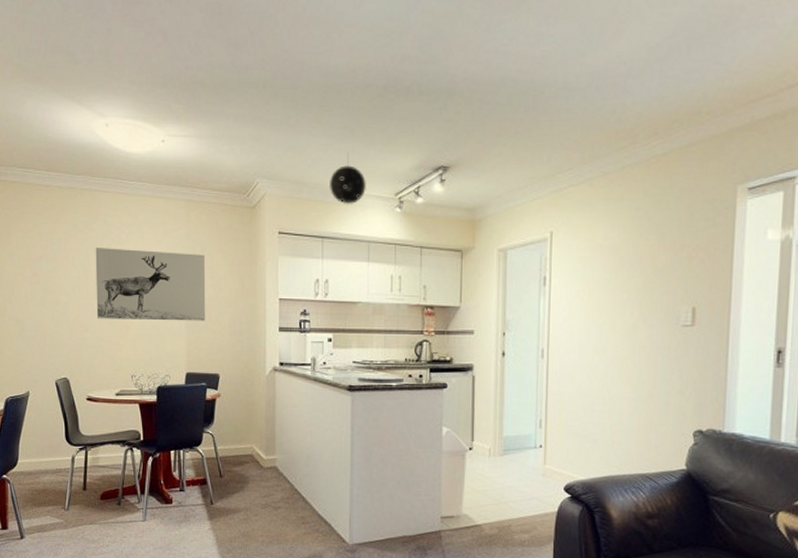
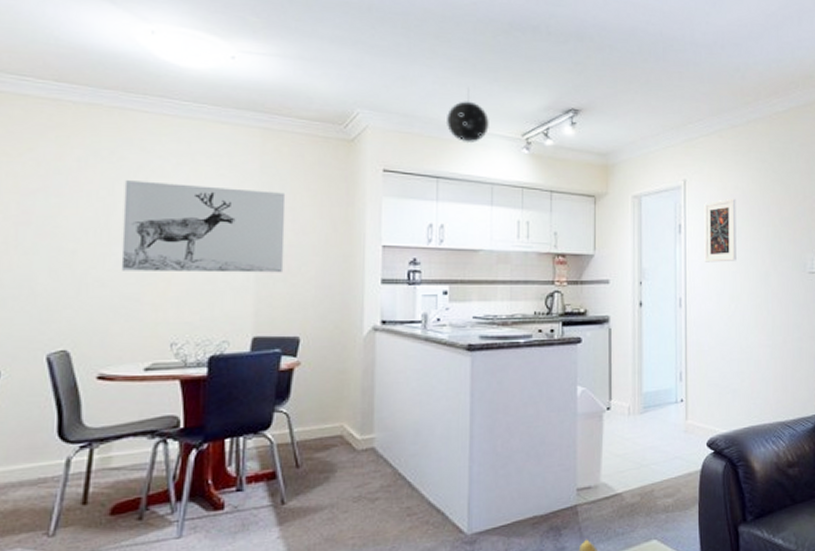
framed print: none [568,249,605,315] -> present [704,198,737,262]

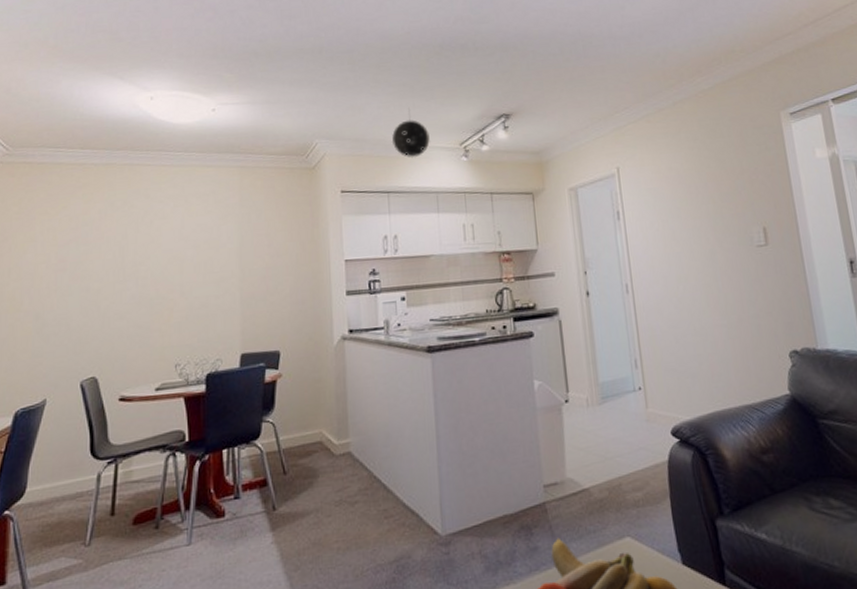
wall art: present [121,180,286,273] -> none [134,221,263,303]
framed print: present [704,198,737,262] -> none [639,179,679,246]

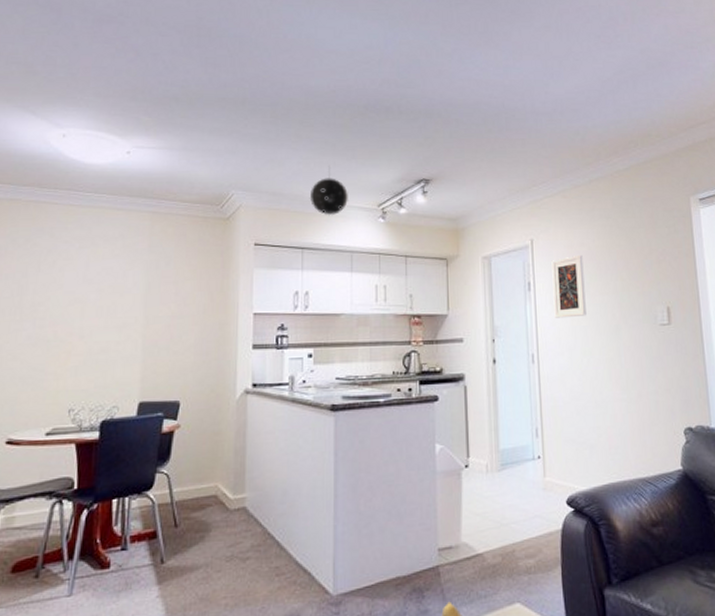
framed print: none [639,179,679,246] -> present [551,254,587,318]

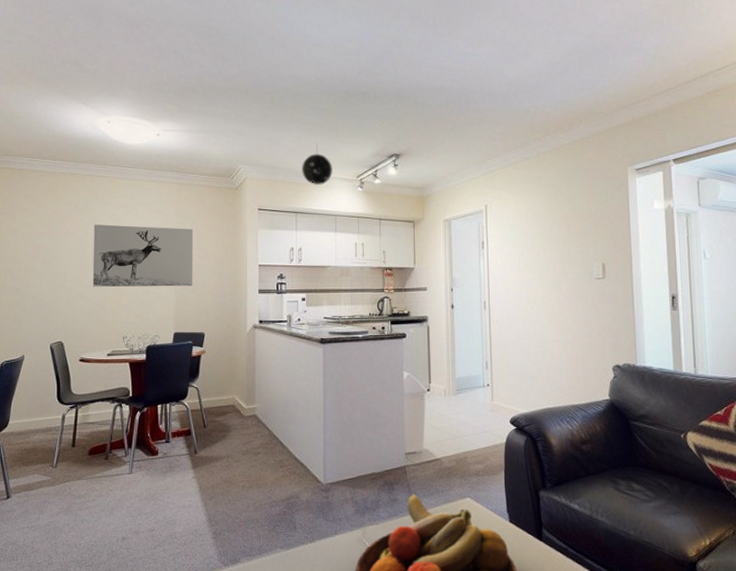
wall art: none [30,264,170,344] -> present [92,224,194,287]
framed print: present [551,254,587,318] -> none [502,218,531,272]

